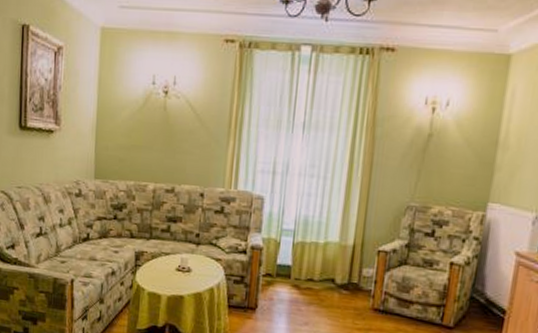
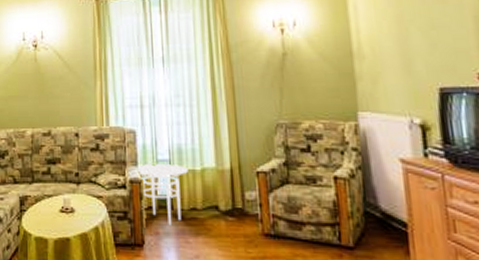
side table: none [258,231,311,293] -> present [136,163,188,226]

